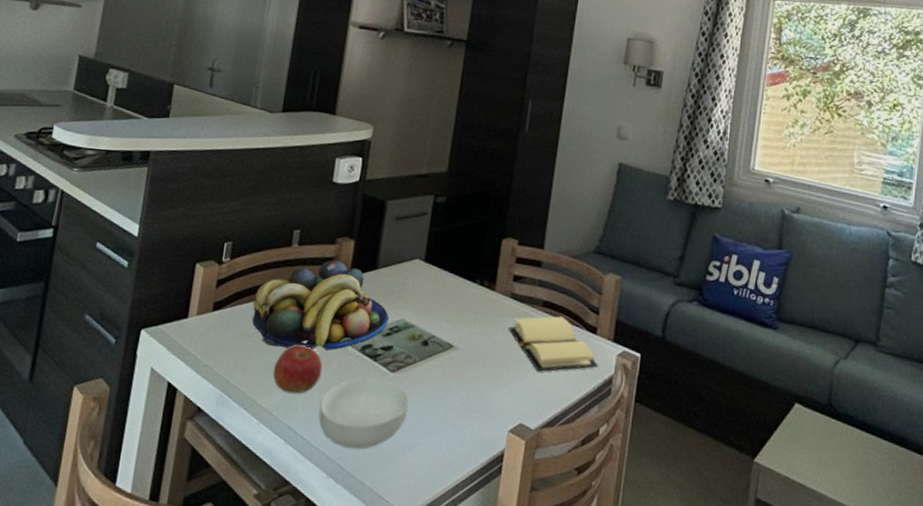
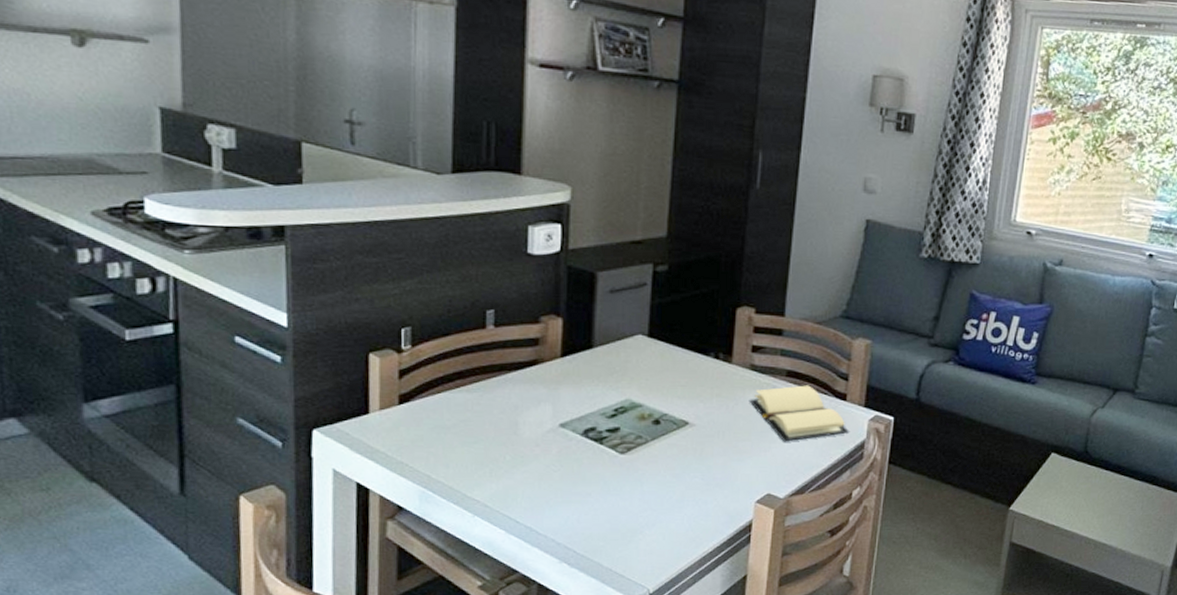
fruit bowl: present [252,259,389,352] -> none [448,340,612,438]
apple: present [272,344,323,394] -> none [482,432,540,483]
cereal bowl: present [318,377,409,449] -> none [542,461,643,533]

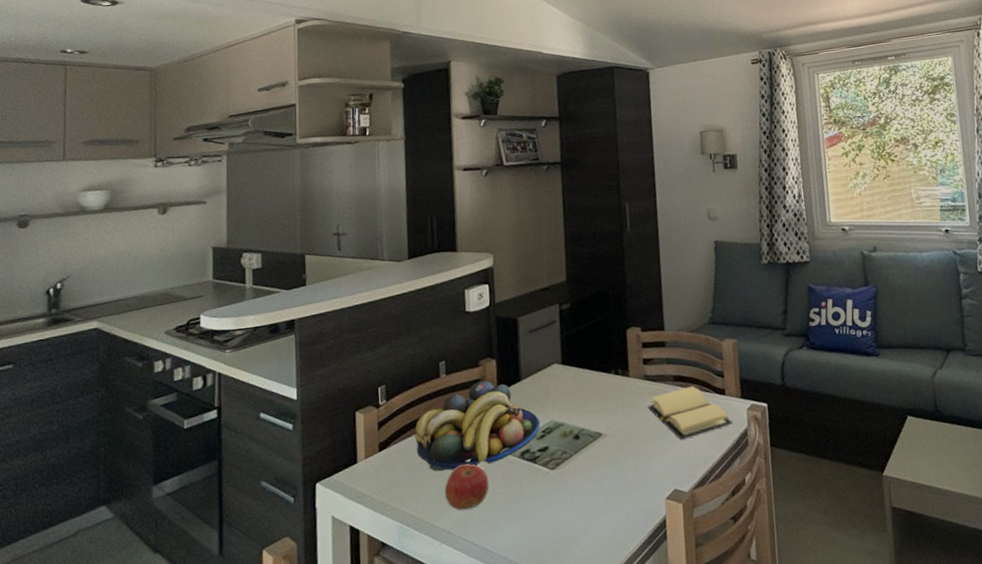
fruit bowl: none [448,340,612,438] -> present [415,380,540,472]
apple: none [482,432,540,483] -> present [444,463,489,510]

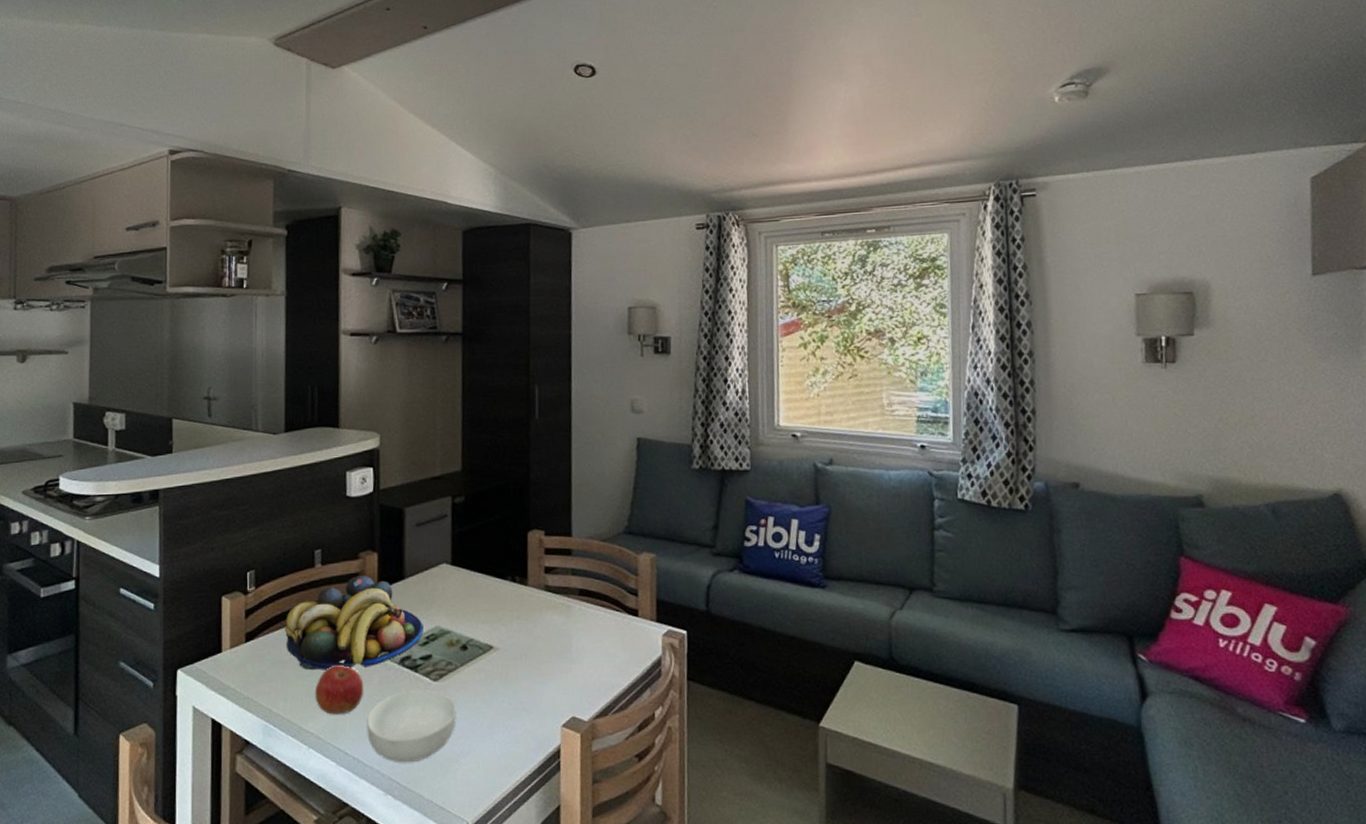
cereal bowl: none [492,478,573,548] -> present [366,688,456,763]
book: present [647,386,734,440] -> none [546,603,646,662]

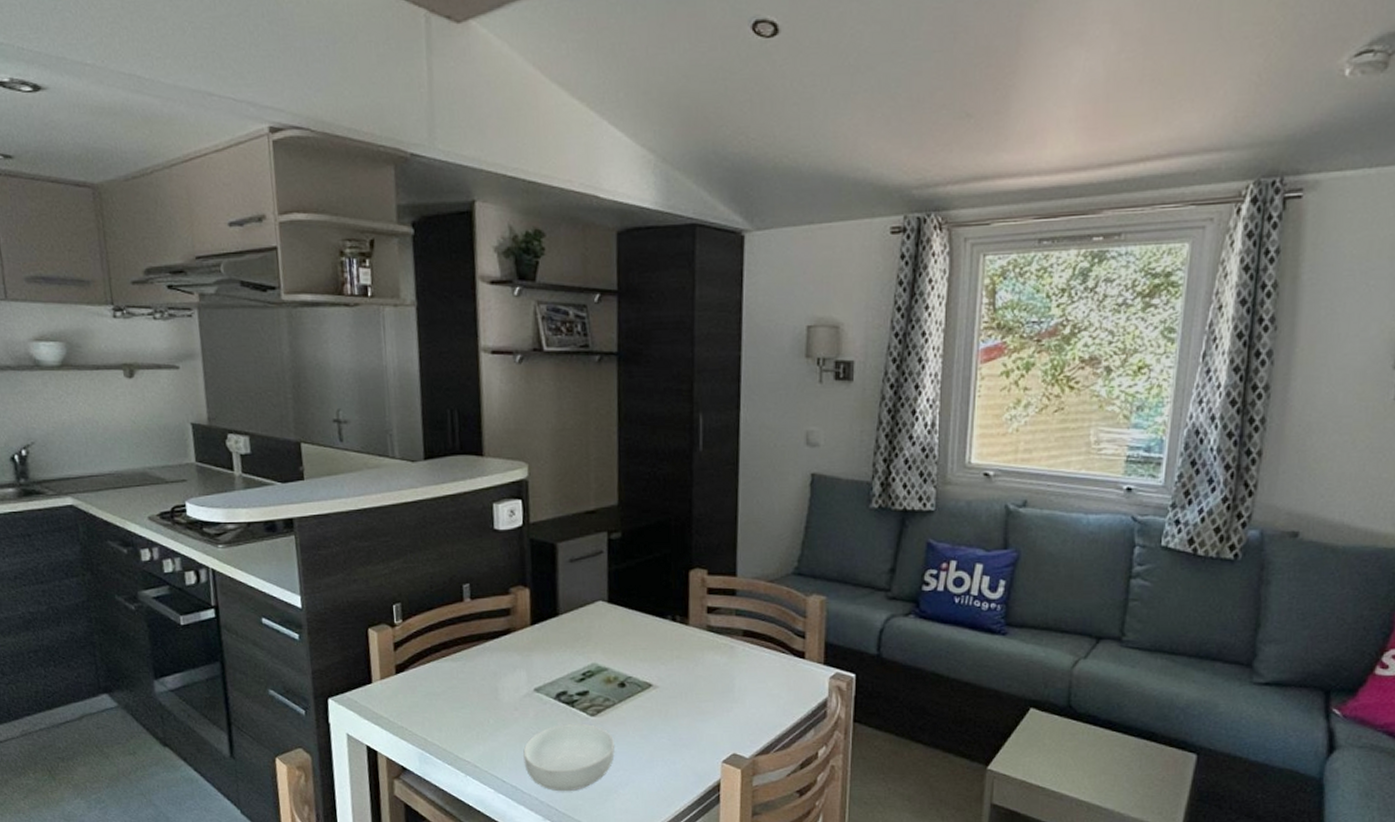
fruit bowl: present [285,574,423,671] -> none [436,610,580,703]
apple: present [314,664,364,715] -> none [469,698,520,745]

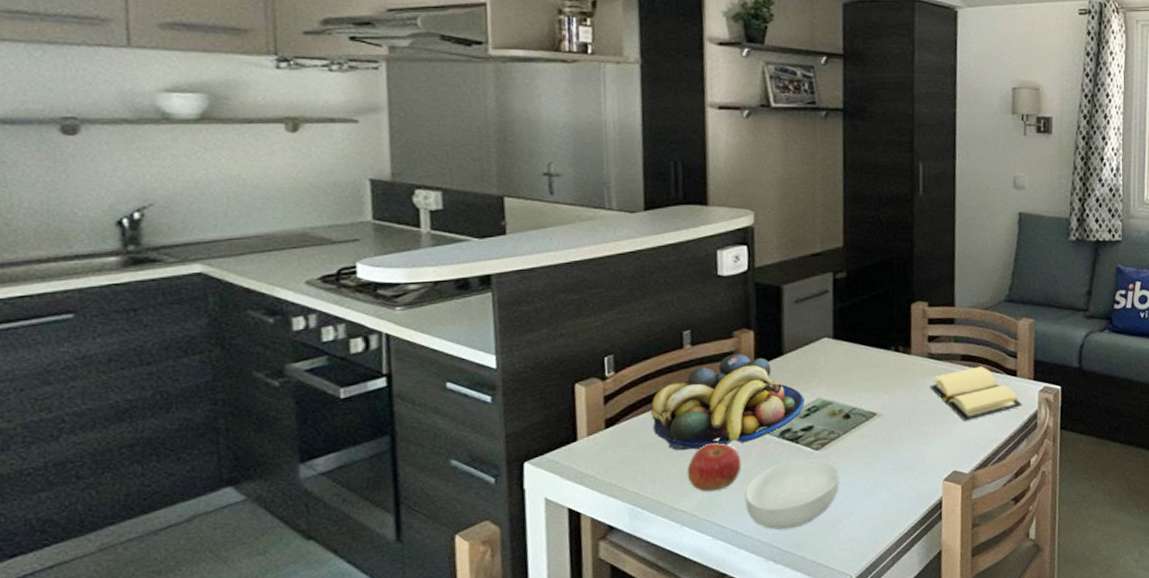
fruit bowl: none [436,610,580,703] -> present [651,353,804,451]
apple: none [469,698,520,745] -> present [687,442,742,492]
book: none [708,644,811,702] -> present [929,366,1023,421]

